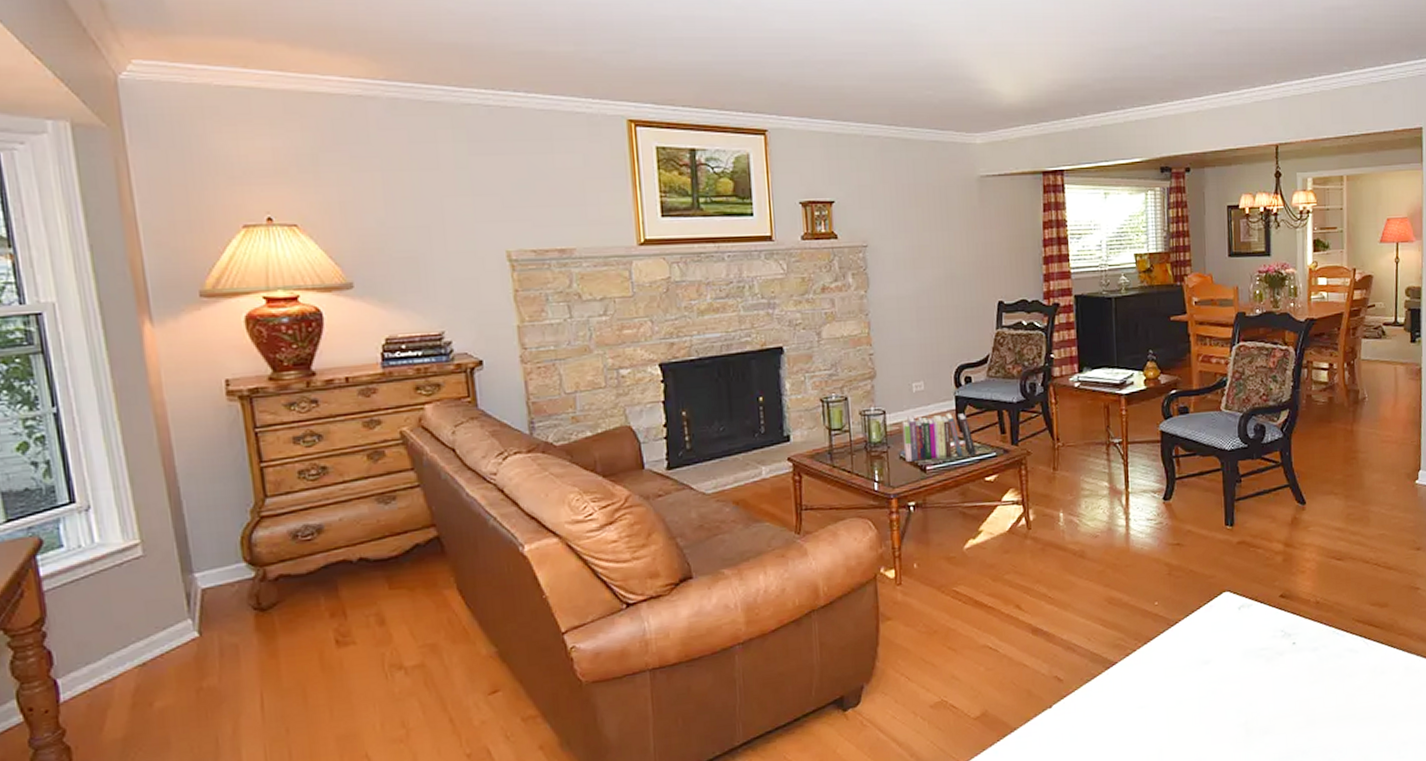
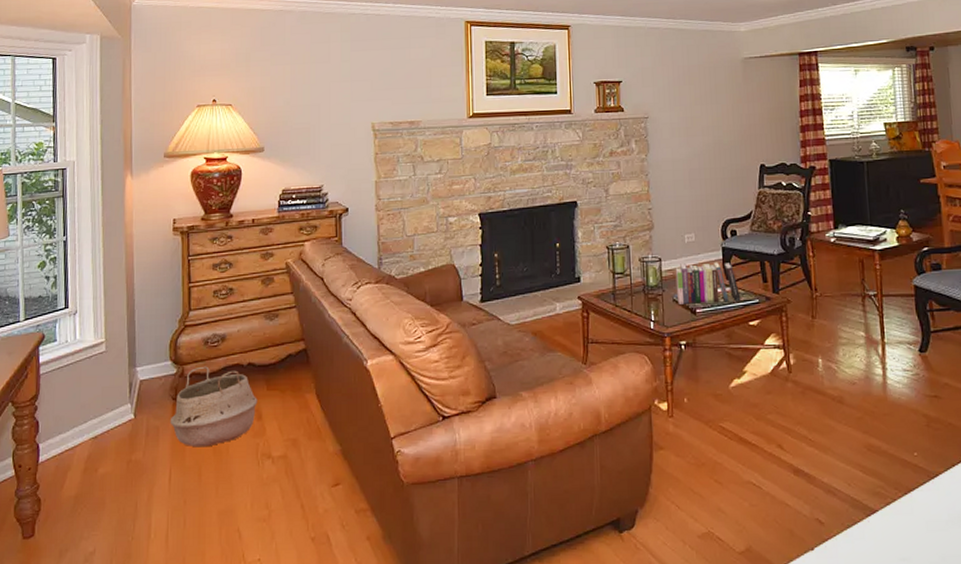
woven basket: none [253,565,377,665] -> present [170,366,258,448]

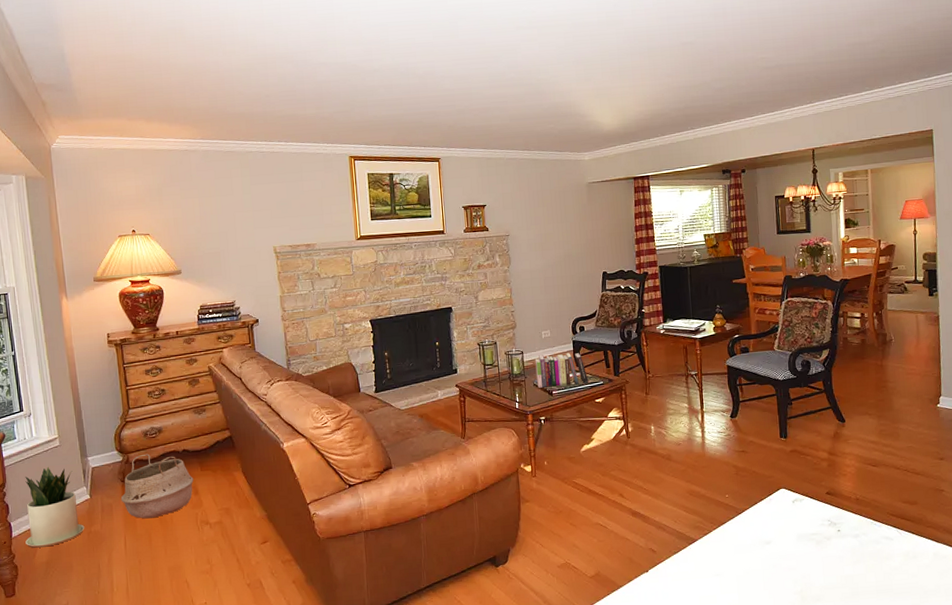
planter: none [53,377,124,478] -> present [25,467,85,548]

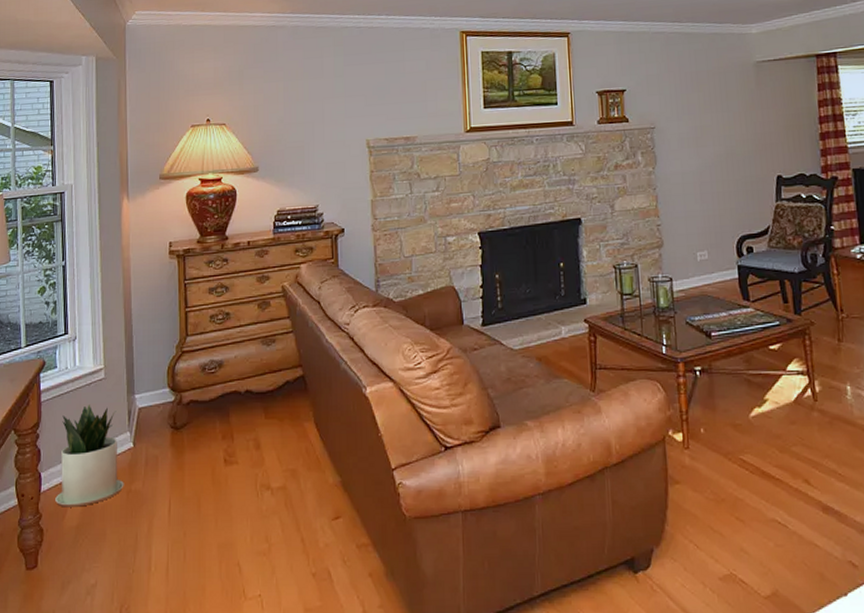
woven basket: present [120,453,194,519] -> none [168,393,256,478]
books: present [534,353,589,388] -> none [687,281,760,327]

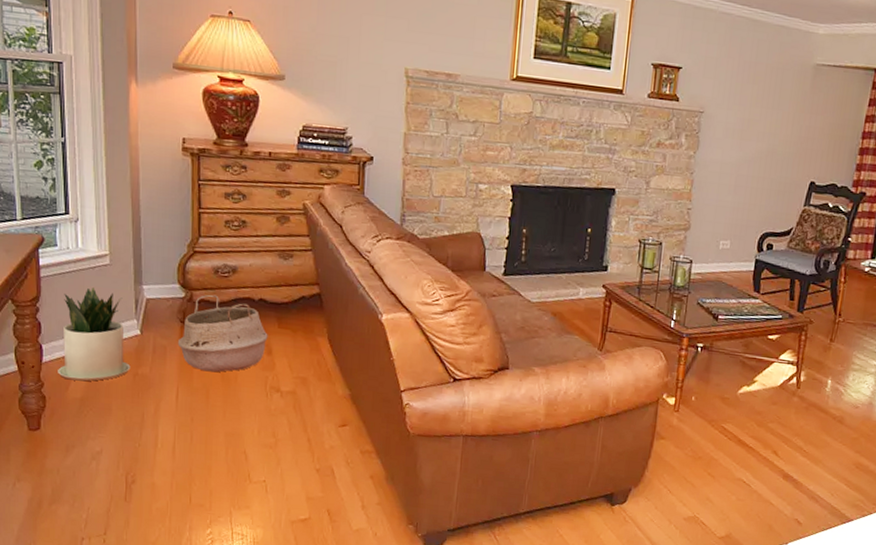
woven basket: none [168,393,256,478] -> present [177,294,268,372]

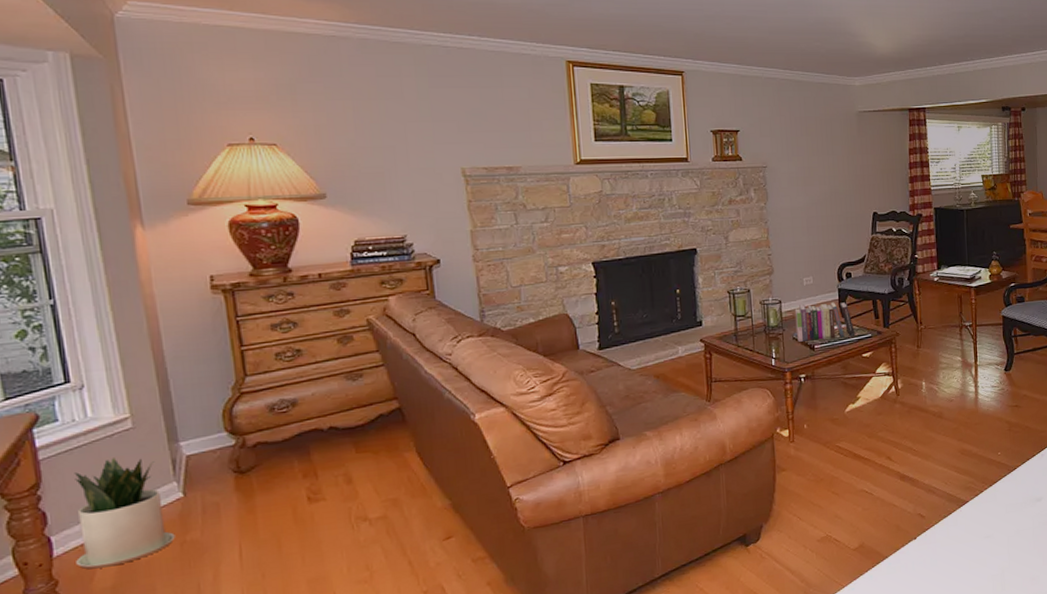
woven basket: present [177,294,268,372] -> none [232,434,345,519]
books: none [701,269,765,315] -> present [794,302,855,342]

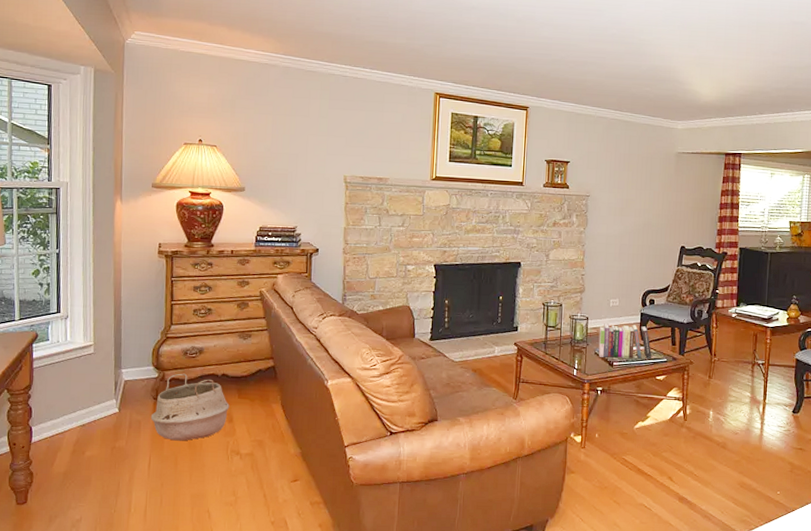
planter: present [74,458,175,570] -> none [45,374,109,457]
woven basket: none [232,434,345,519] -> present [150,373,230,441]

